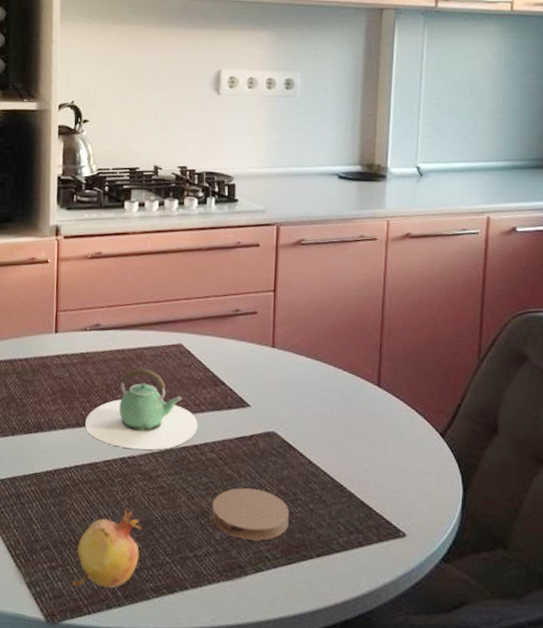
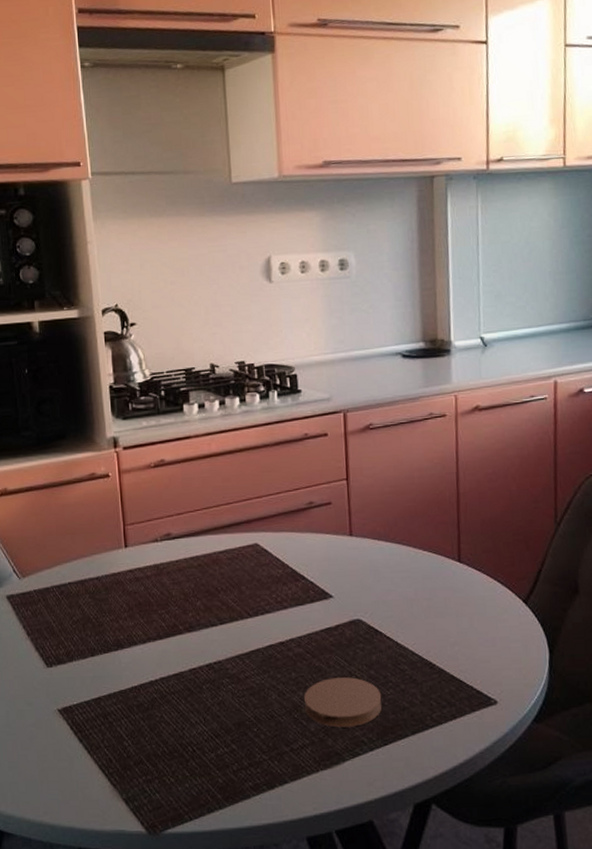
fruit: present [72,509,142,589] -> none [170,714,236,795]
teapot: present [85,368,198,450] -> none [166,572,282,655]

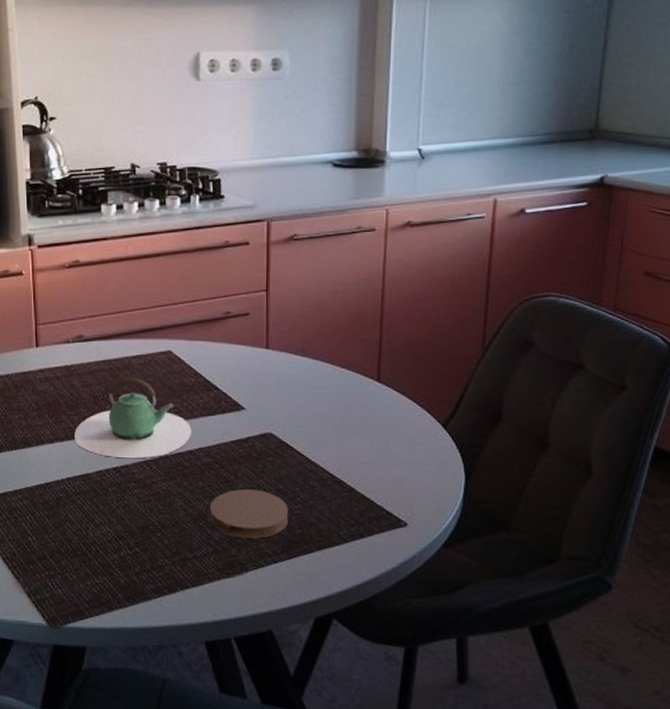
teapot: none [166,572,282,655] -> present [74,377,192,459]

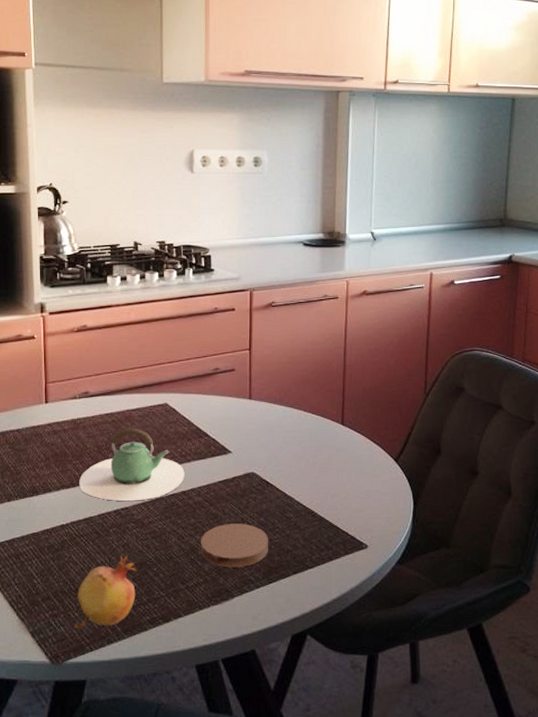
fruit: none [72,517,139,592] -> present [74,555,137,629]

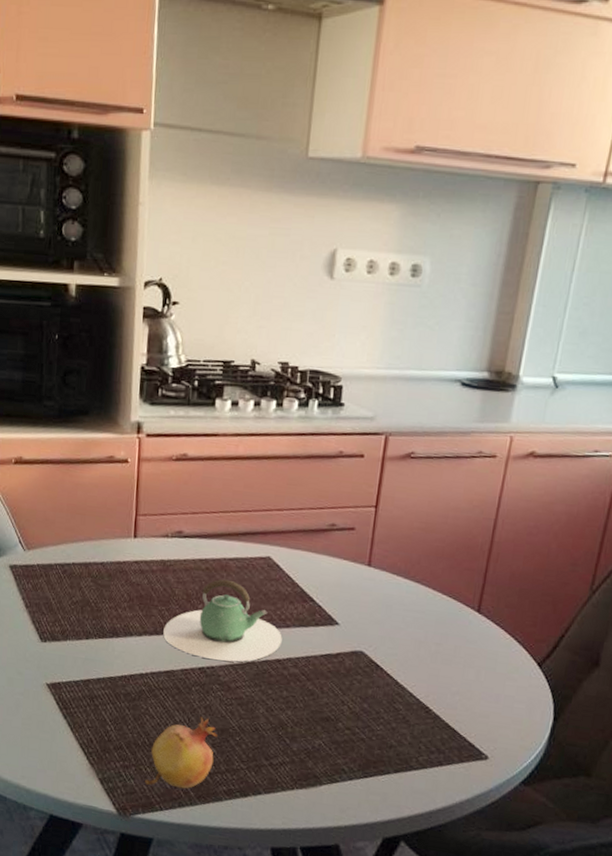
coaster: present [200,523,269,568] -> none [290,703,371,755]

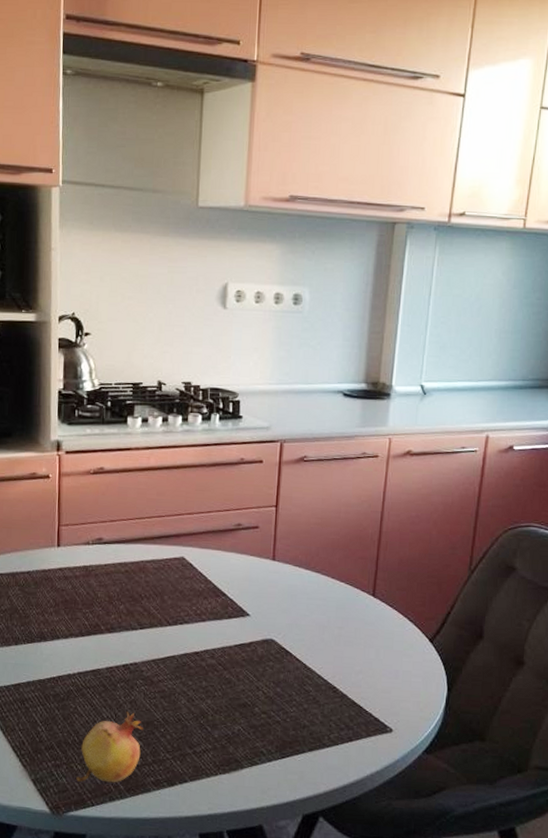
teapot: present [163,579,282,662] -> none [88,580,199,658]

